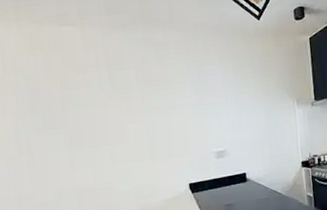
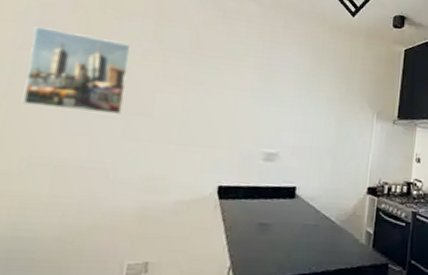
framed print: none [27,91,106,154] -> present [23,26,132,114]

